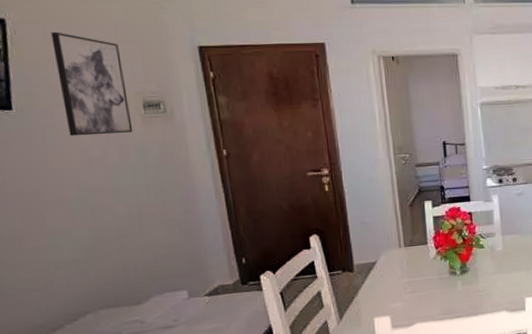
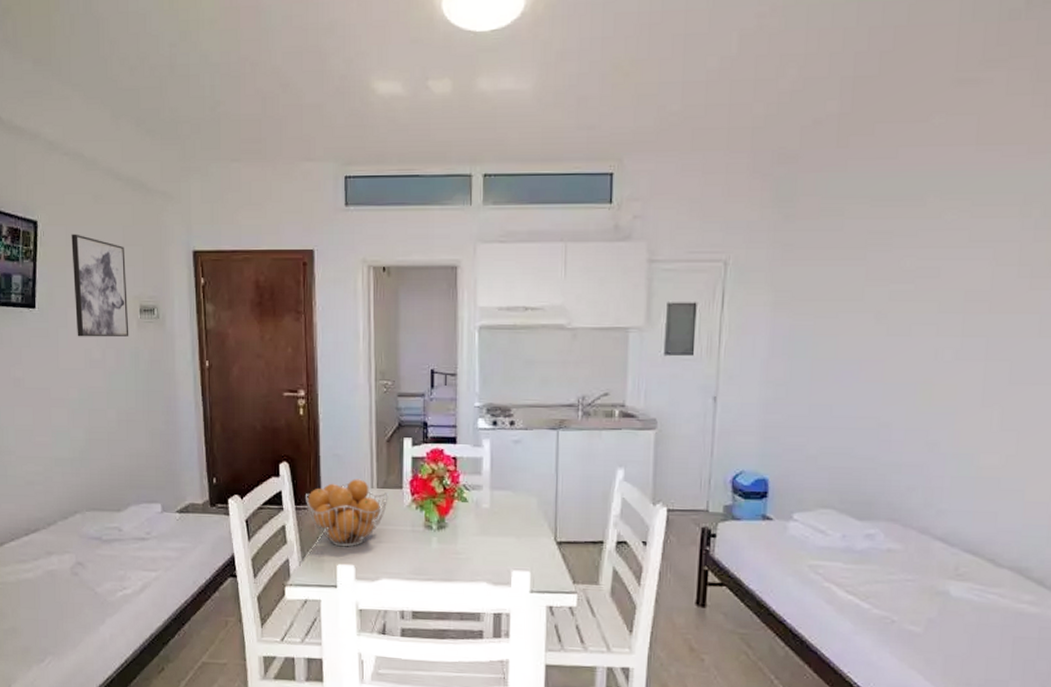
fruit basket: none [338,241,416,303] -> present [306,479,388,547]

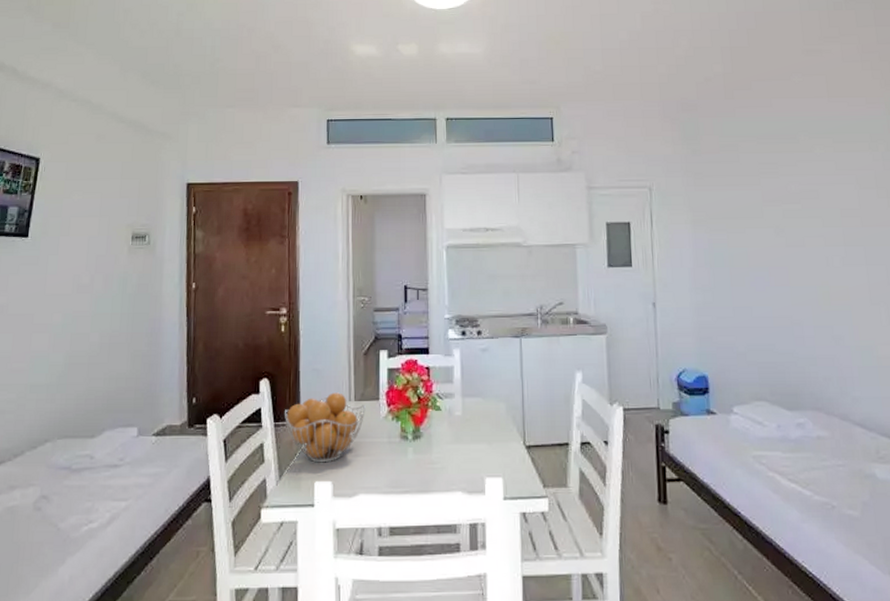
wall art: present [71,234,129,337] -> none [67,169,122,264]

